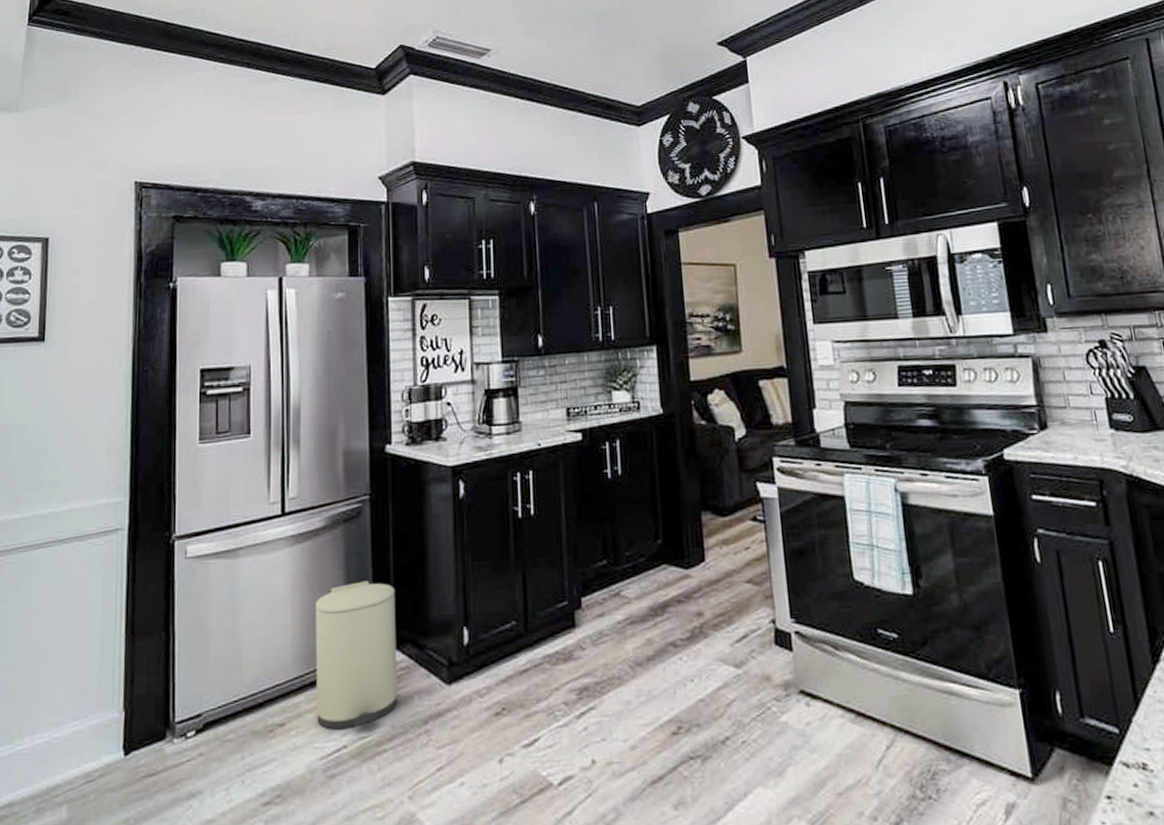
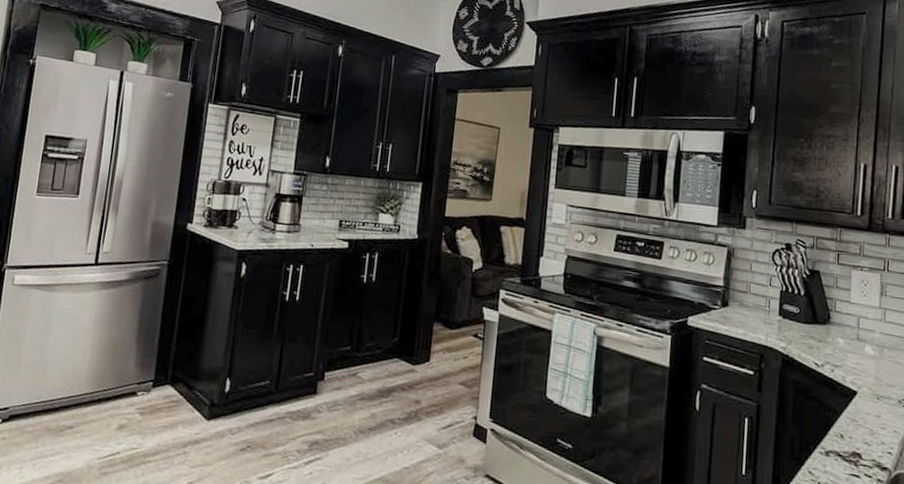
pedal bin: present [315,581,398,730] -> none [99,328,177,440]

